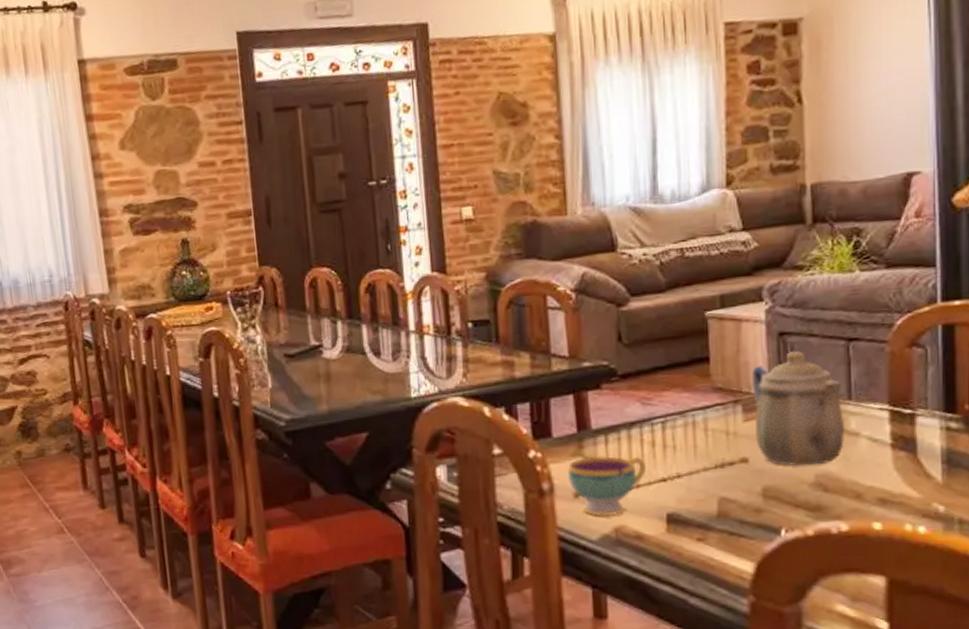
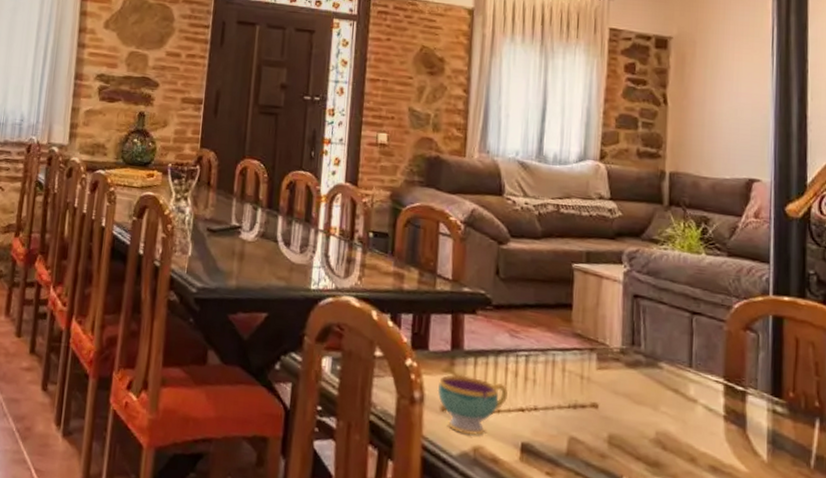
teapot: present [751,351,846,467] -> none [605,314,686,424]

